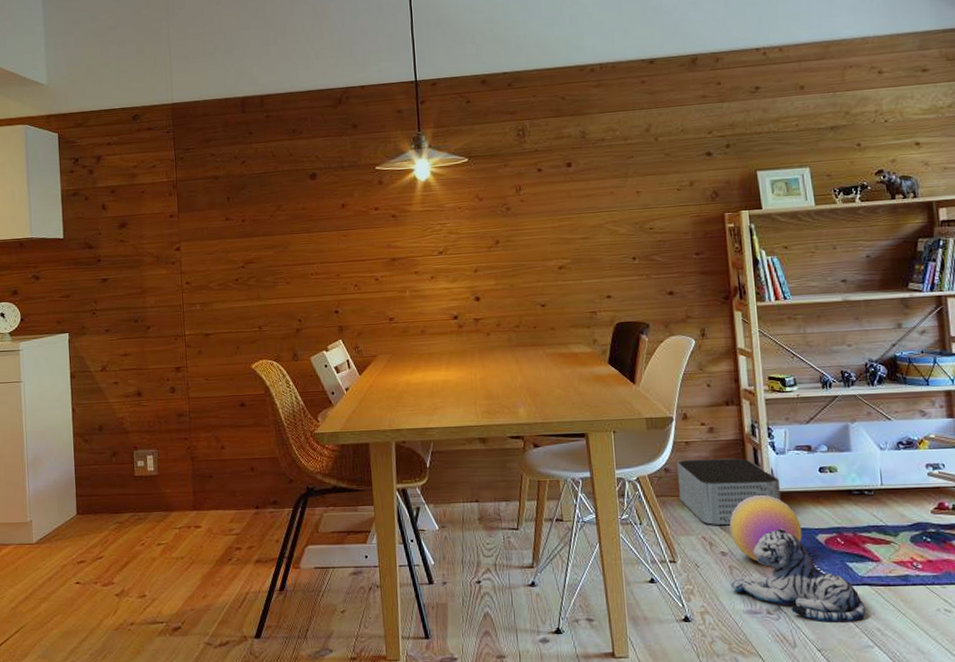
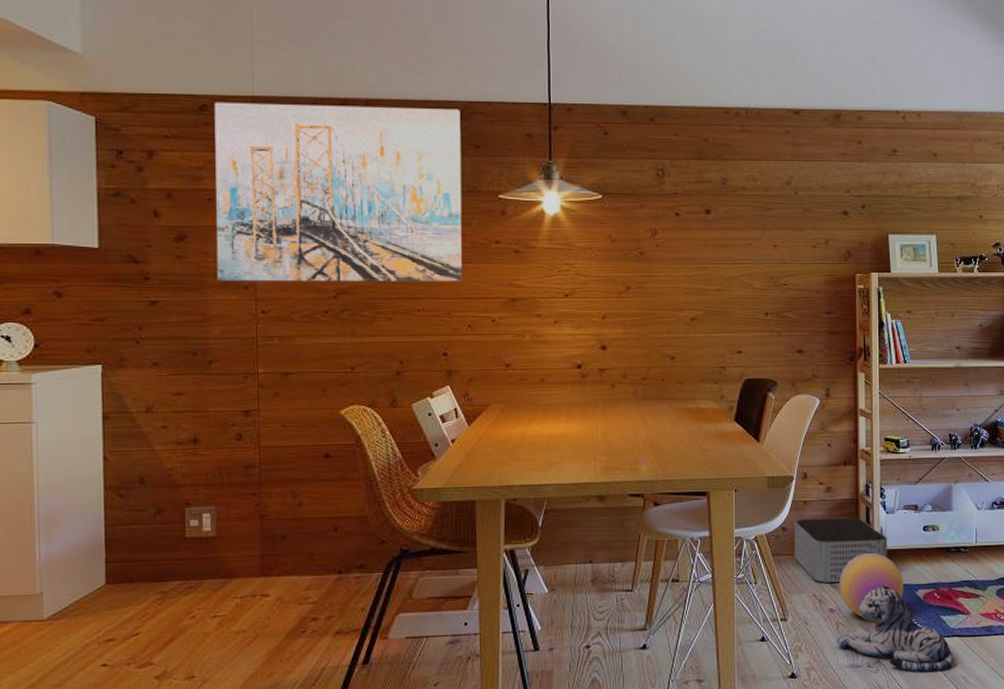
wall art: none [143,95,348,260] -> present [214,102,462,283]

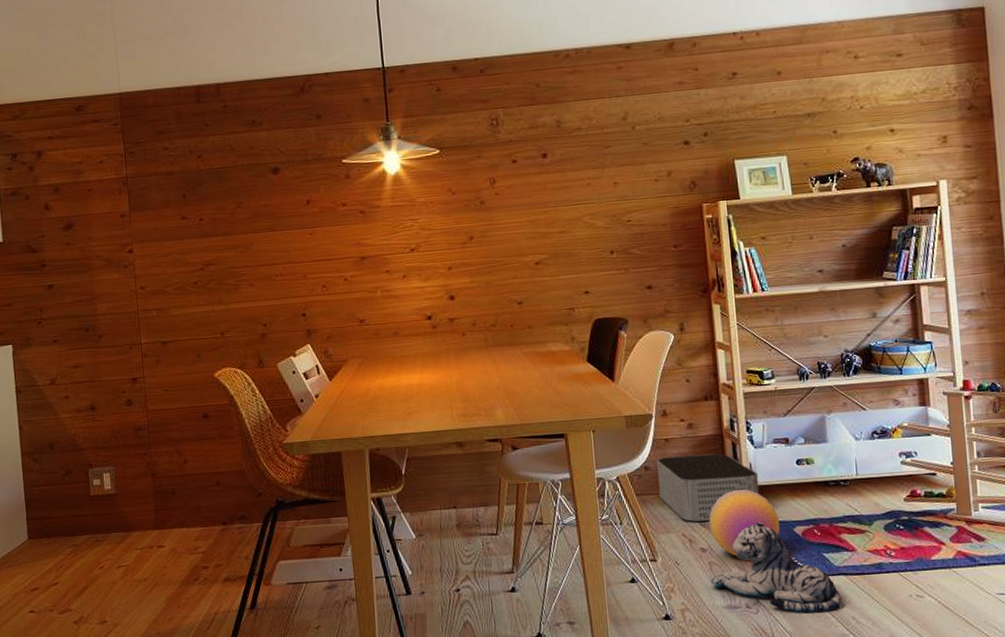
wall art: present [214,102,462,283] -> none [88,83,315,263]

